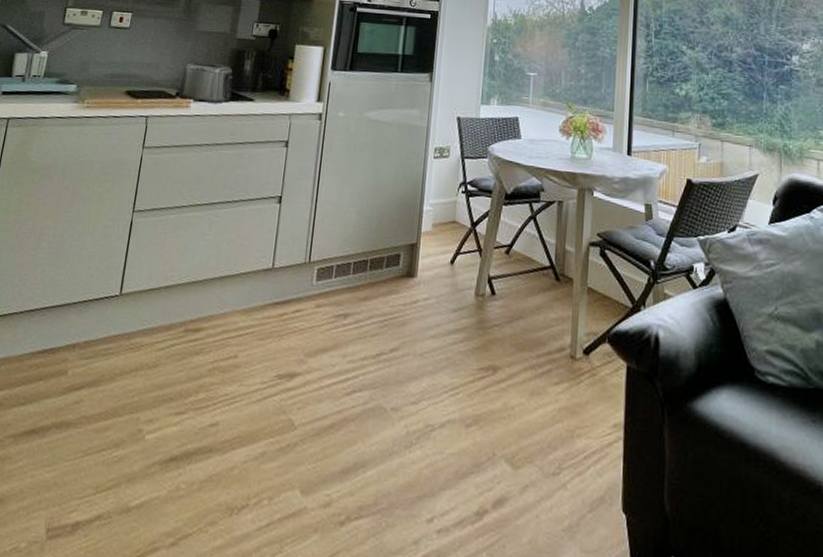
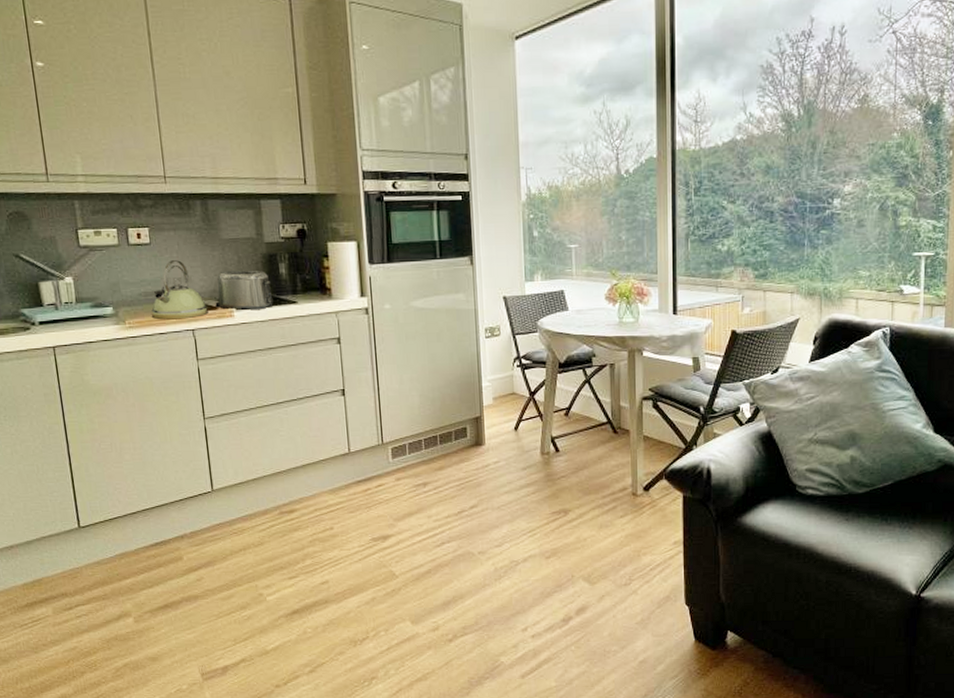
kettle: none [110,46,167,105] -> present [151,260,208,320]

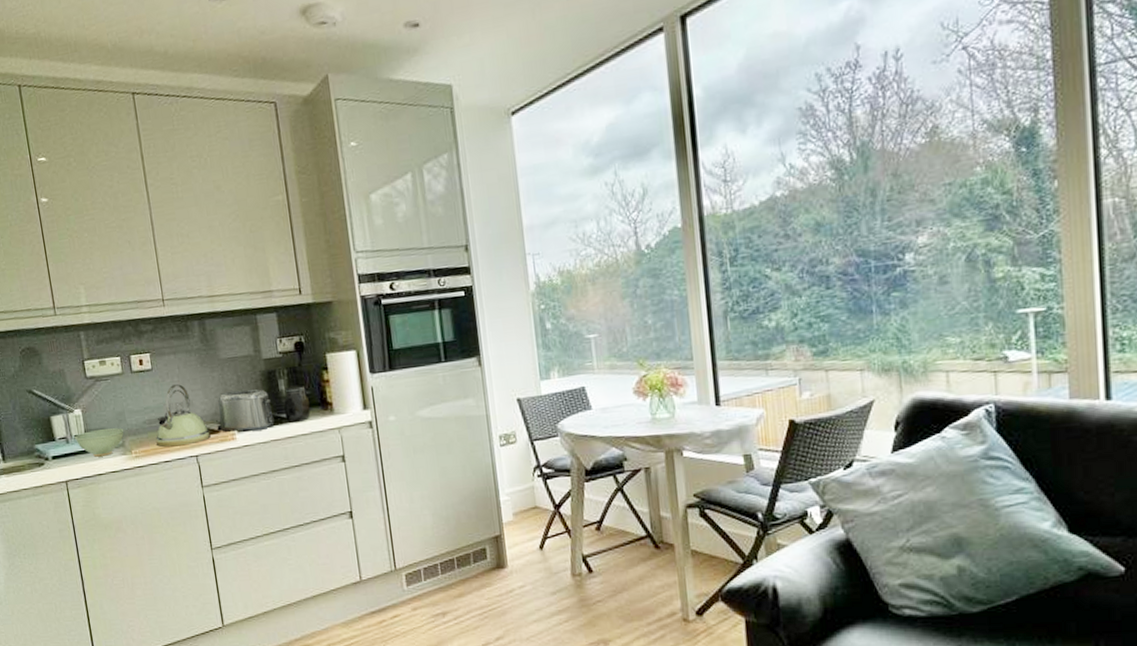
bowl: none [63,298,118,325] -> present [74,428,124,457]
jar: none [283,269,309,304] -> present [283,384,311,423]

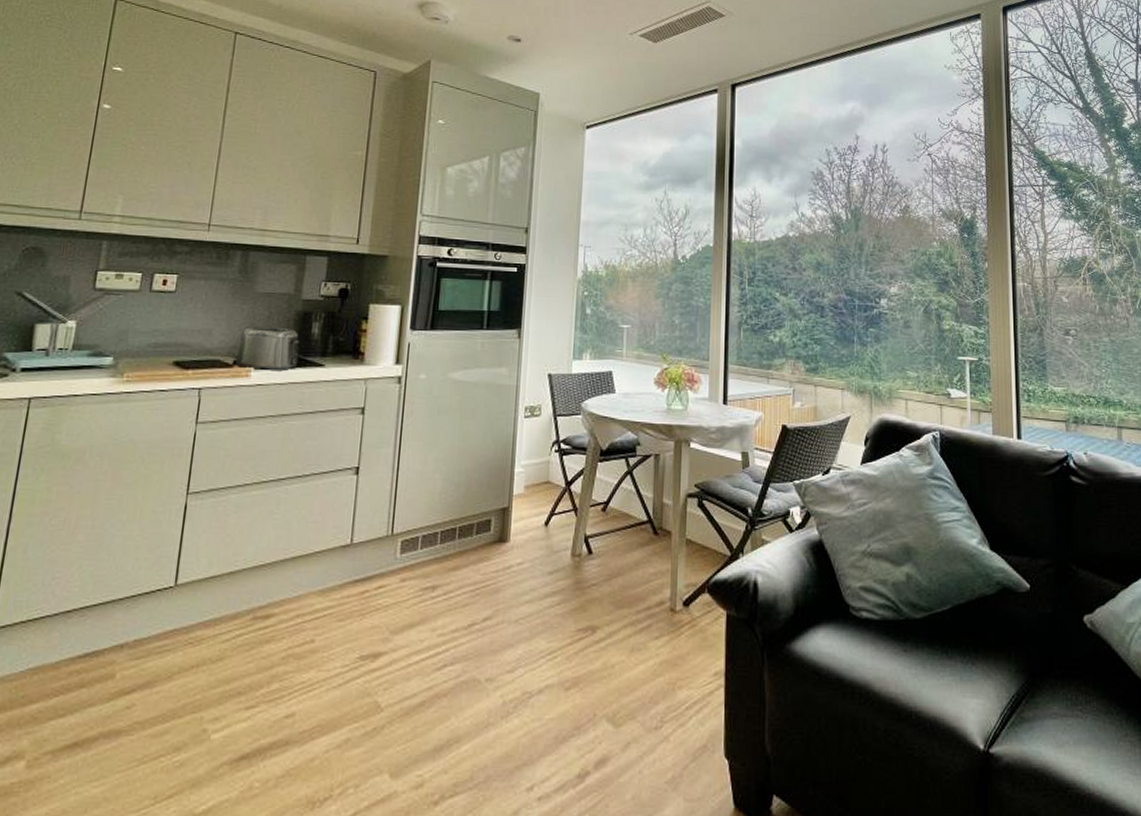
bowl: present [74,428,124,457] -> none [57,346,122,376]
kettle: present [155,384,211,448] -> none [155,311,223,376]
jar: present [283,384,311,423] -> none [311,330,341,368]

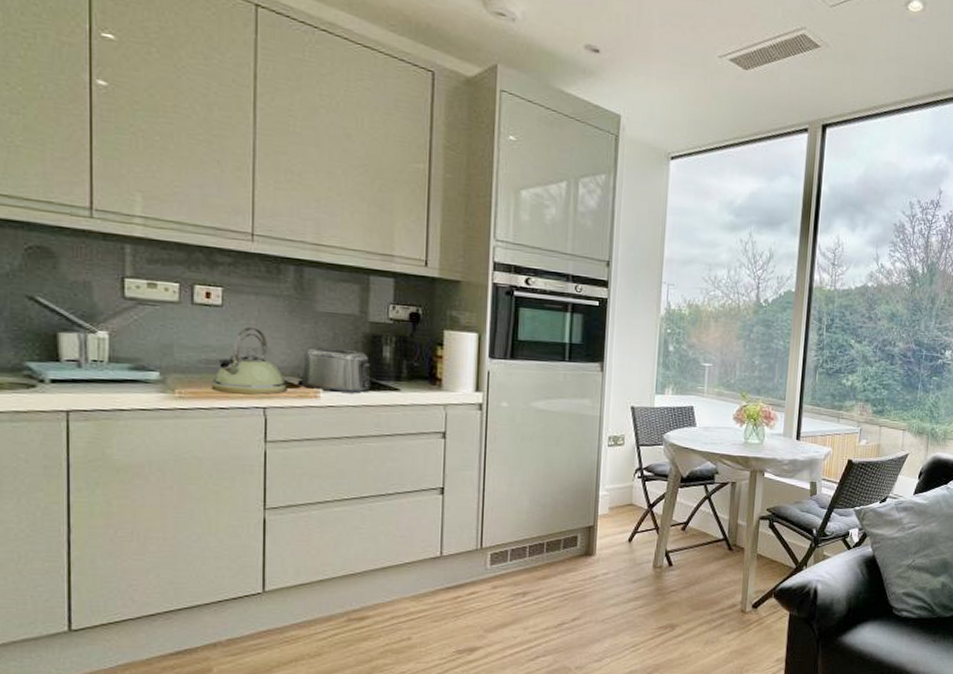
kettle: none [155,311,223,376] -> present [210,327,287,396]

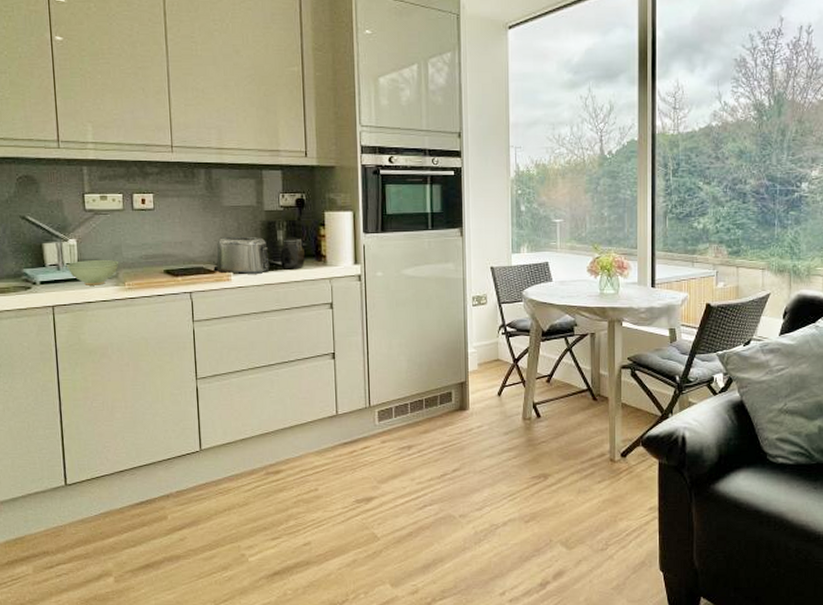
bowl: none [90,358,168,391] -> present [66,260,119,286]
kettle: present [210,327,287,396] -> none [150,225,206,282]
jar: none [385,354,416,392] -> present [280,237,305,270]

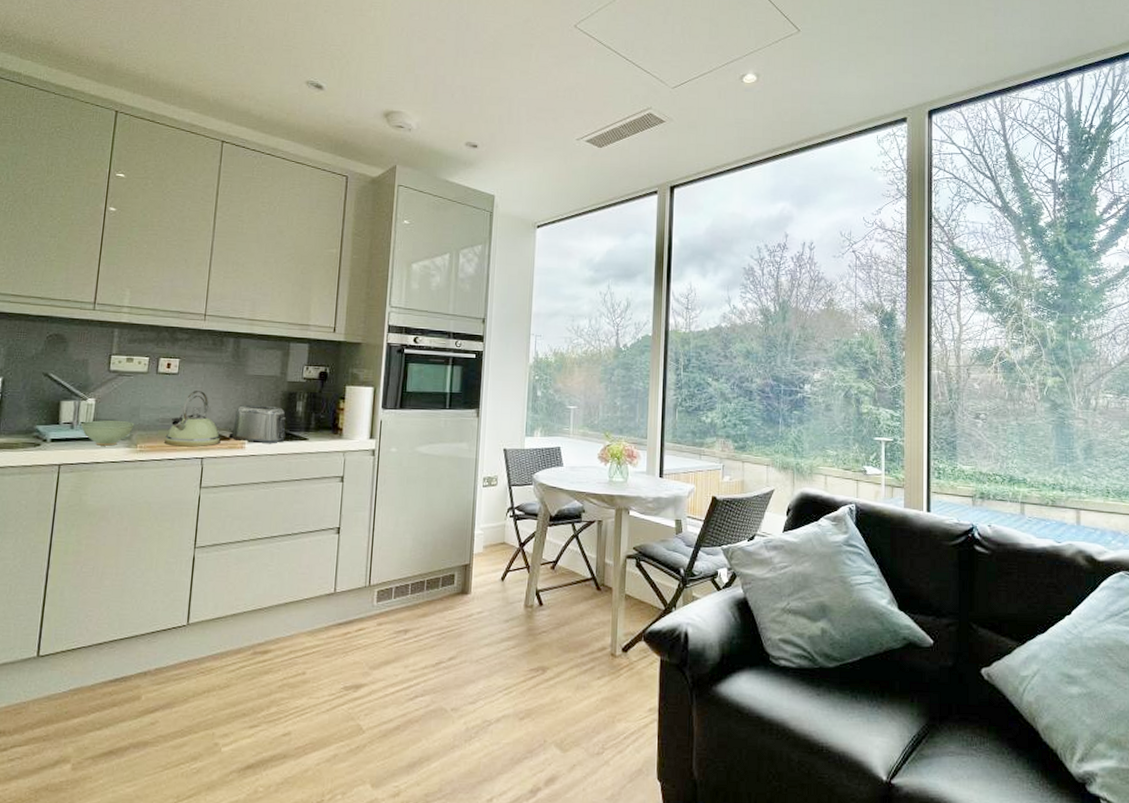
kettle: none [150,225,206,282] -> present [163,391,221,448]
jar: present [280,237,305,270] -> none [297,408,322,441]

